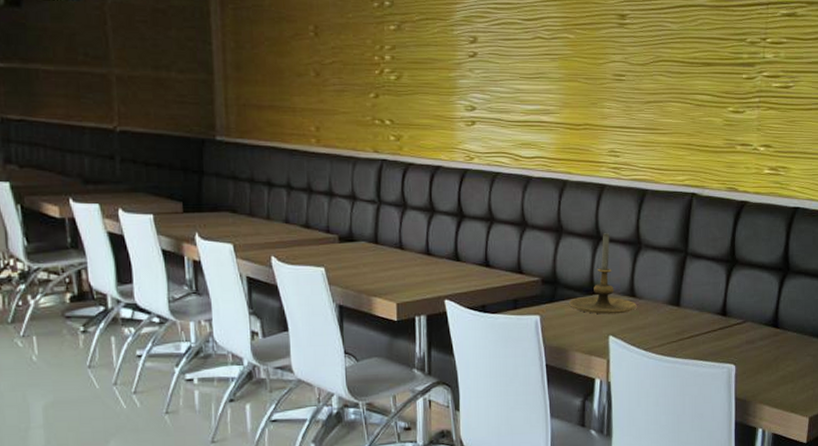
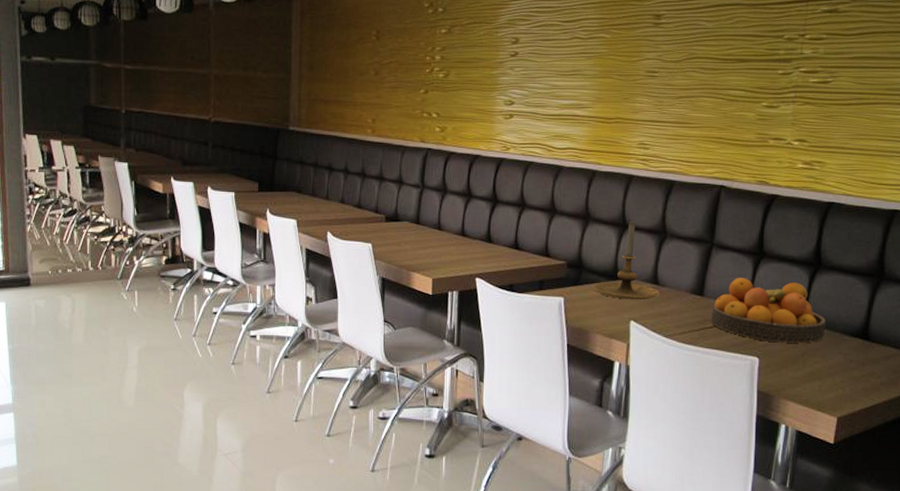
fruit bowl: none [689,286,796,349] -> present [711,278,827,343]

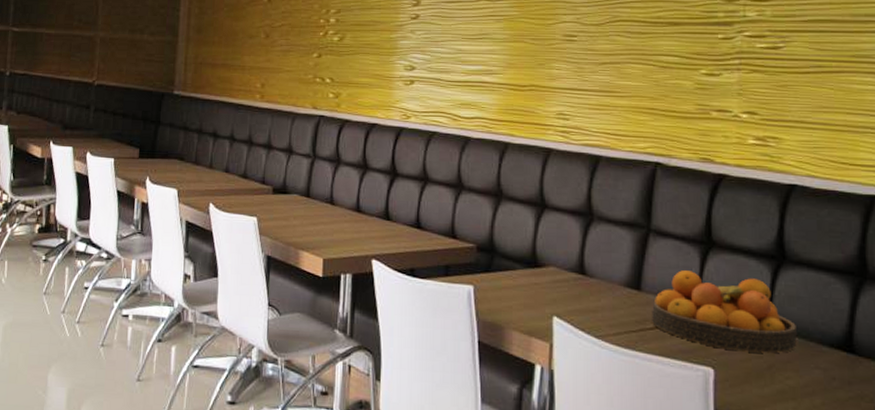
candle holder: present [593,221,659,300] -> none [507,201,587,293]

